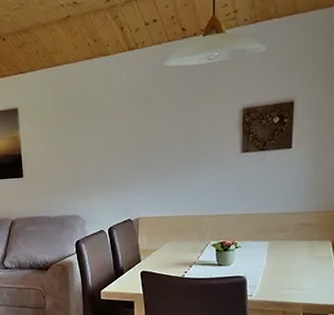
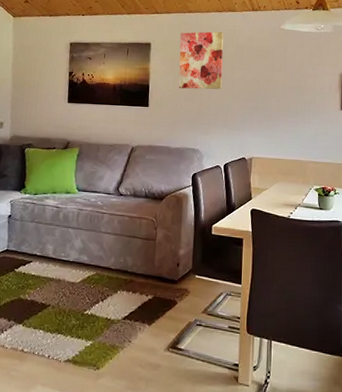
wall art: none [48,82,100,153] -> present [178,31,224,90]

